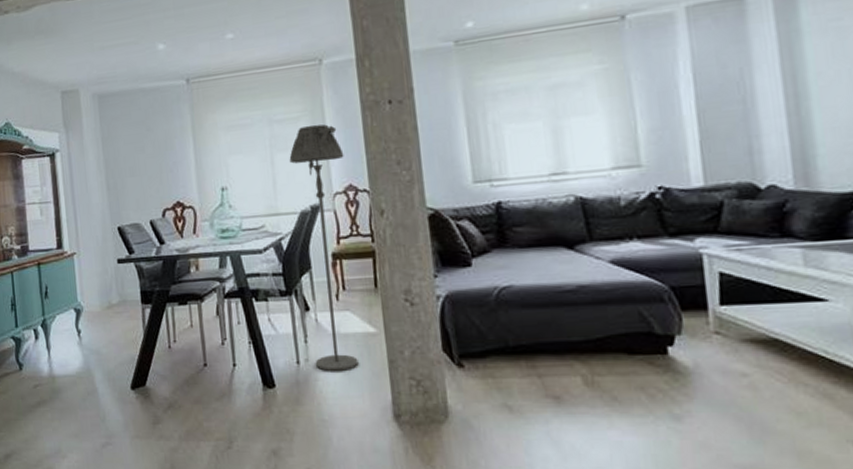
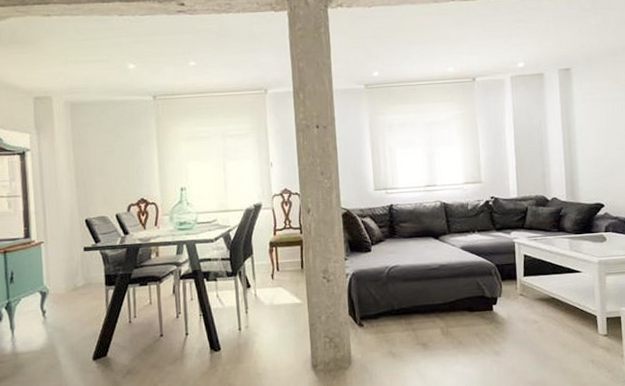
floor lamp: present [289,124,359,371] -> none [238,140,287,335]

